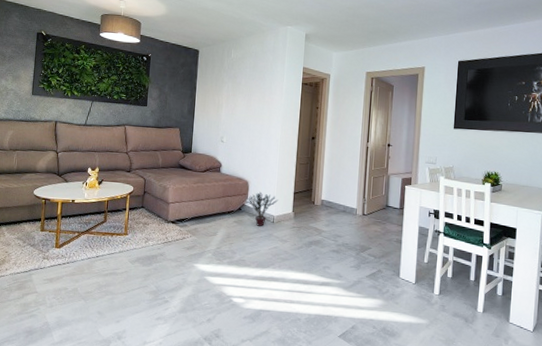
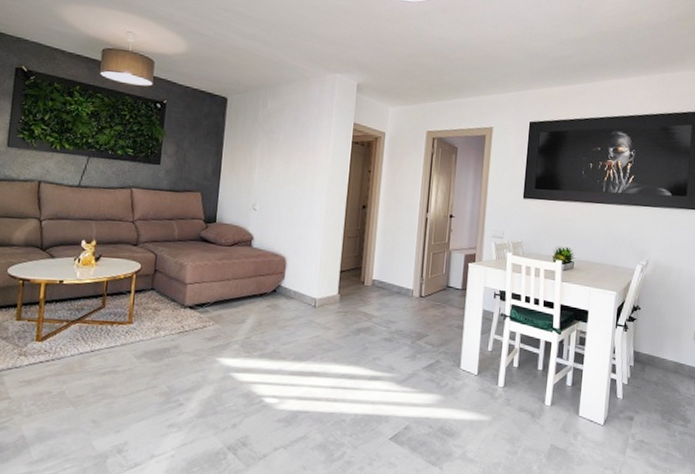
potted plant: present [245,191,279,226] -> none [281,270,322,311]

